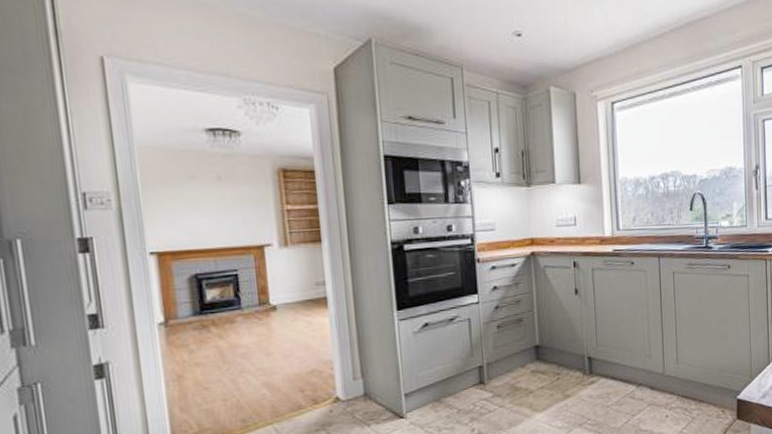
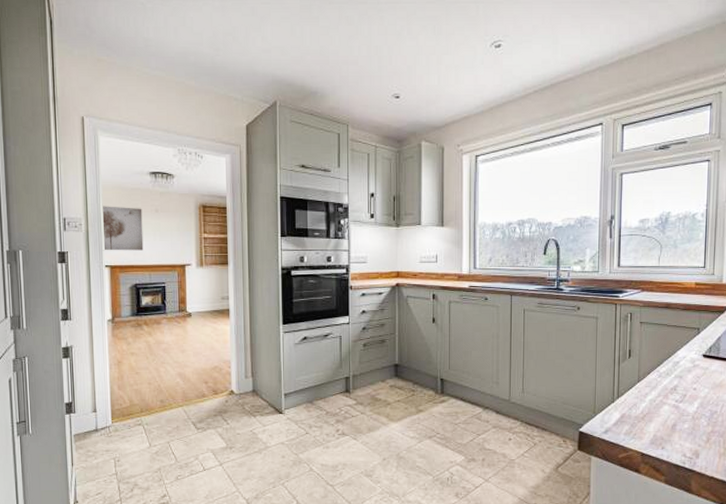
wall art: none [141,174,204,234] -> present [102,206,144,251]

